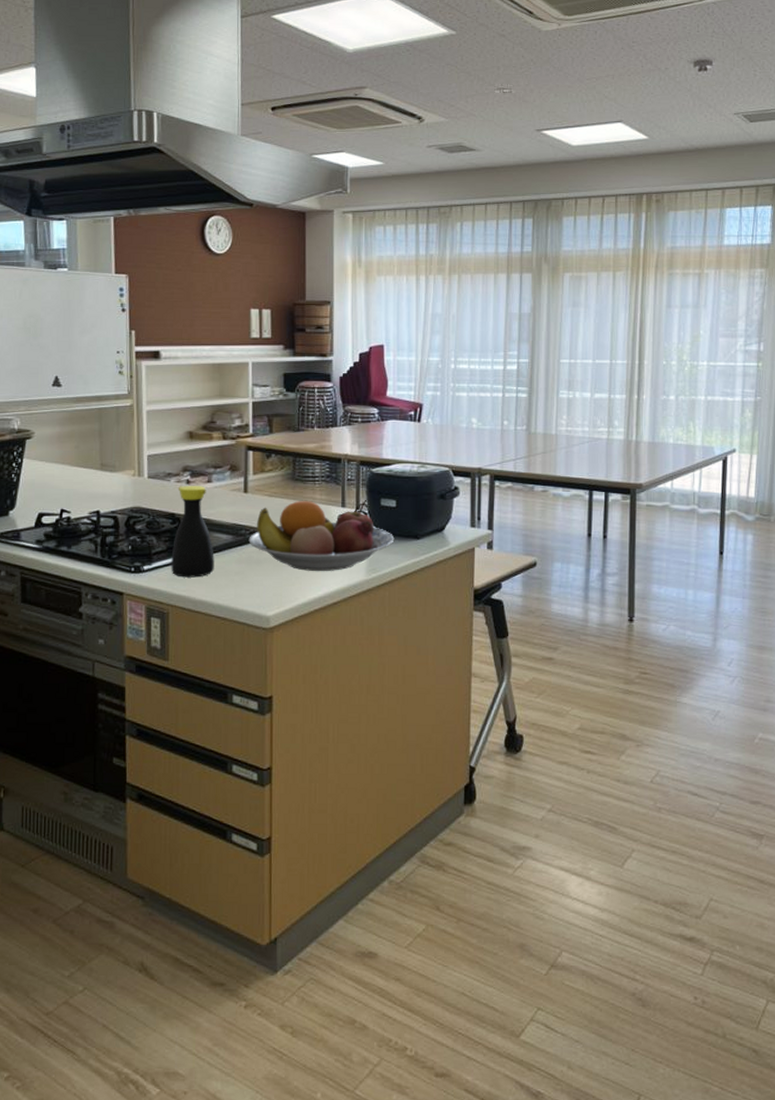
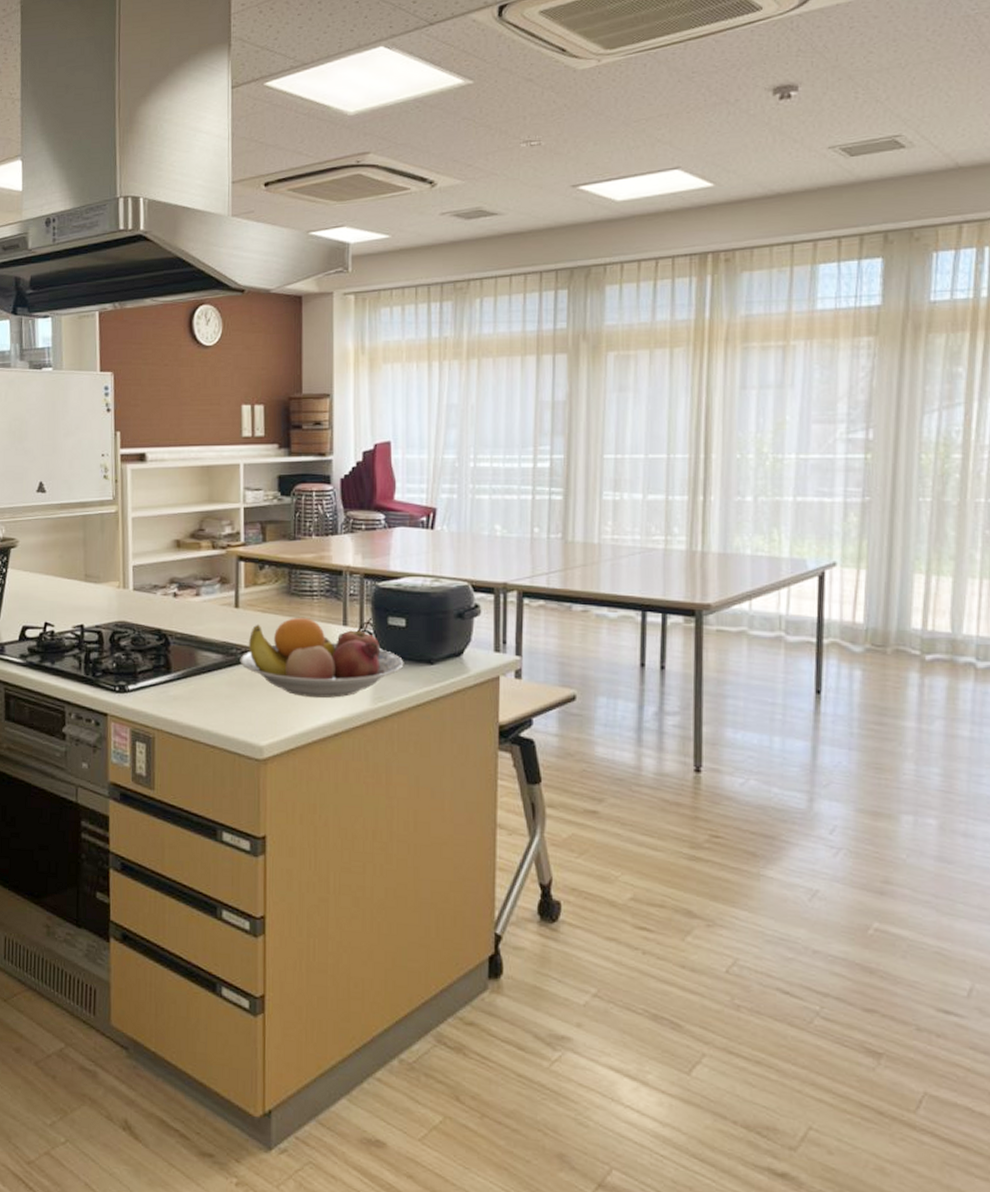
bottle: present [171,485,214,578] -> none [157,598,203,700]

